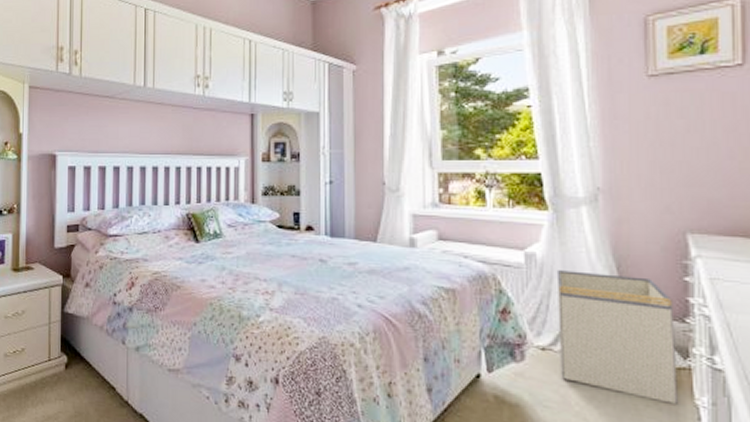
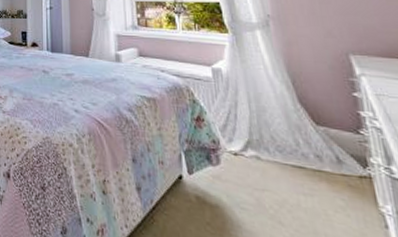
storage bin: present [556,270,678,404] -> none [240,84,364,211]

